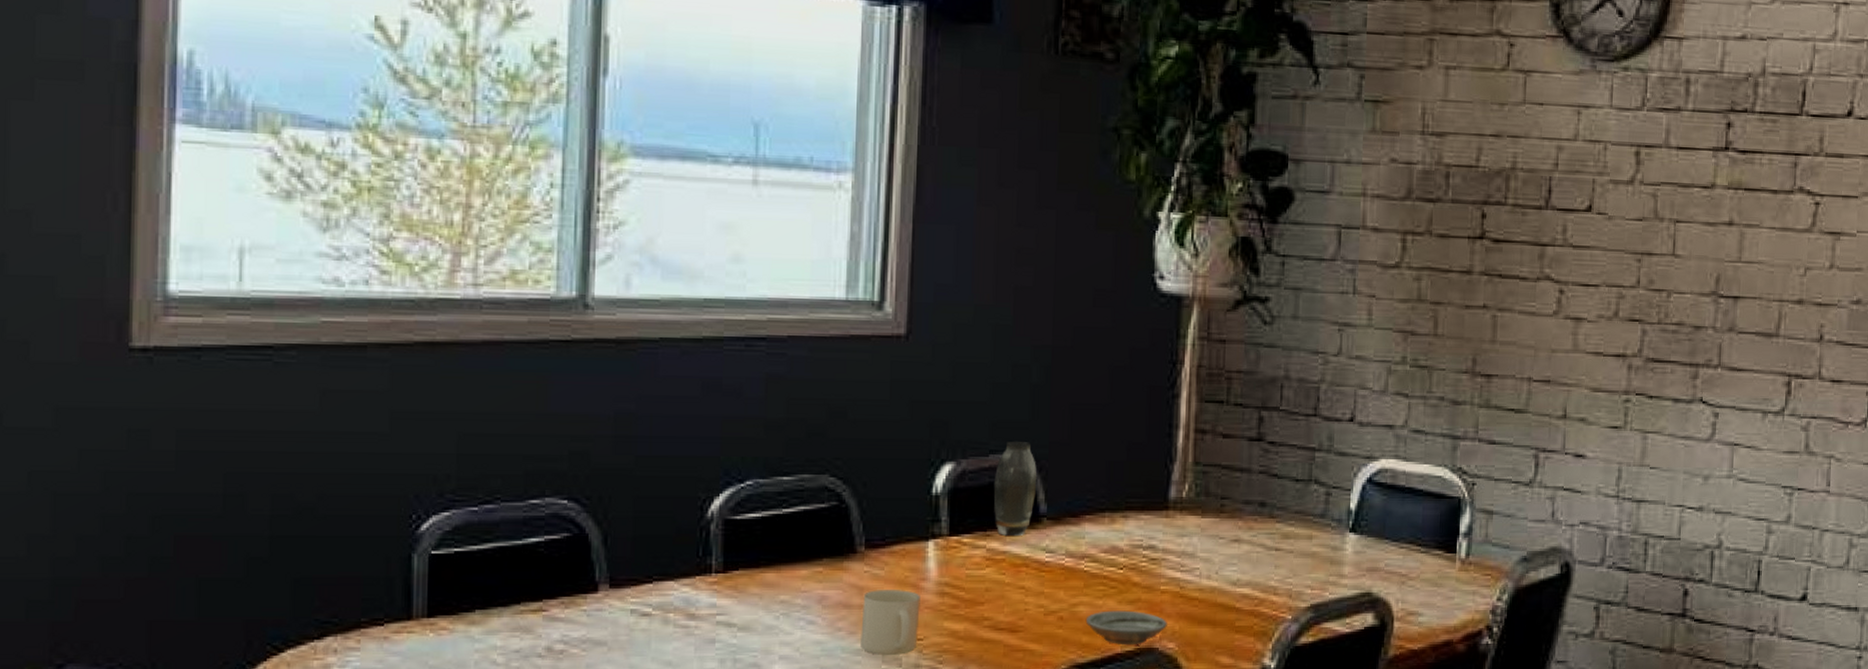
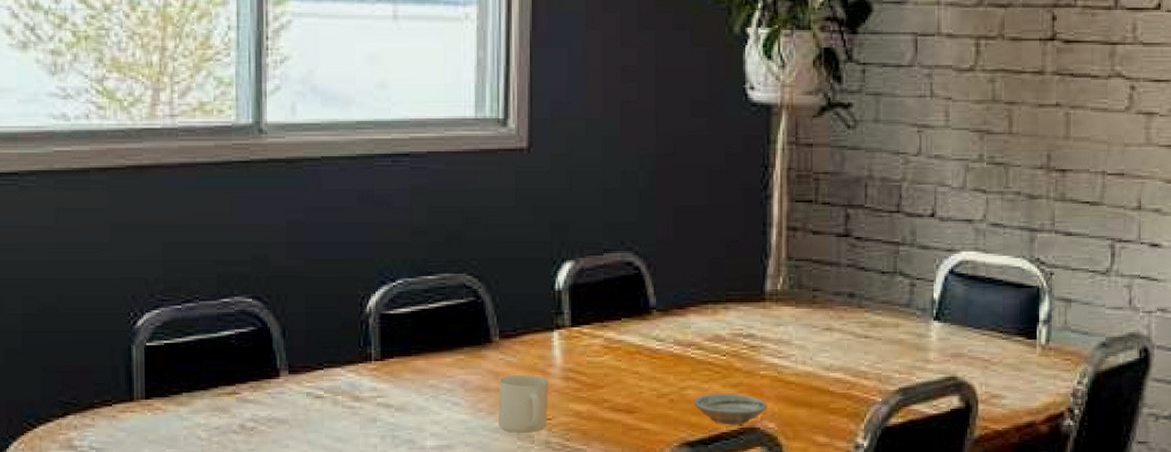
vase: present [993,442,1037,536] -> none [608,241,647,326]

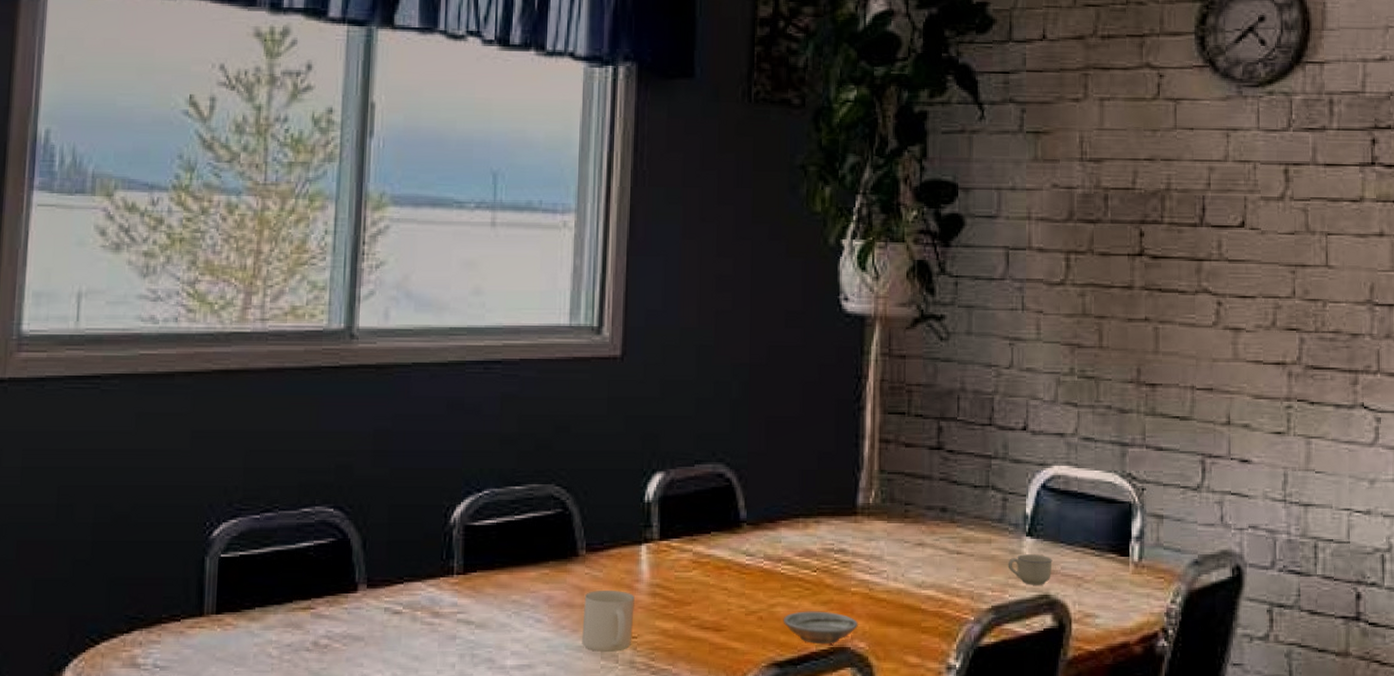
cup: none [915,338,960,368] -> present [1008,554,1053,585]

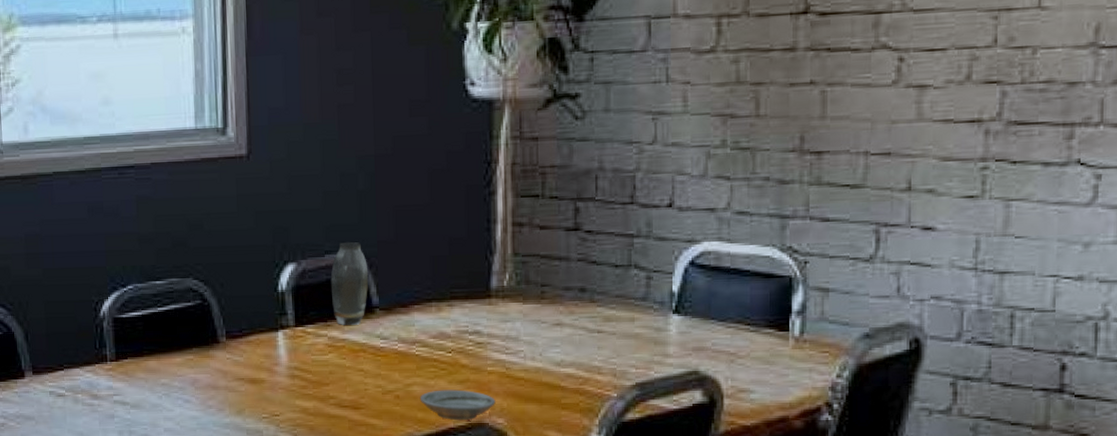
cup: present [582,591,635,652] -> none [227,373,275,428]
vase: none [698,453,738,540] -> present [330,242,369,325]
cup: present [1008,554,1053,585] -> none [653,331,702,362]

